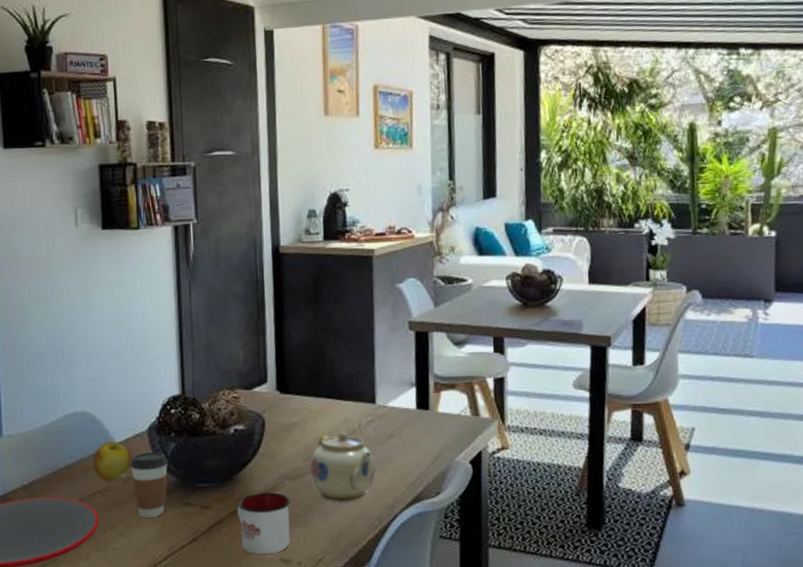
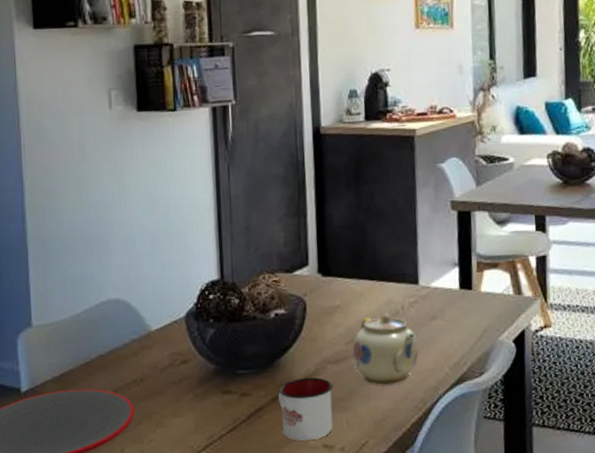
apple: present [93,441,132,482] -> none [128,329,169,371]
coffee cup: present [130,452,168,518] -> none [167,339,207,407]

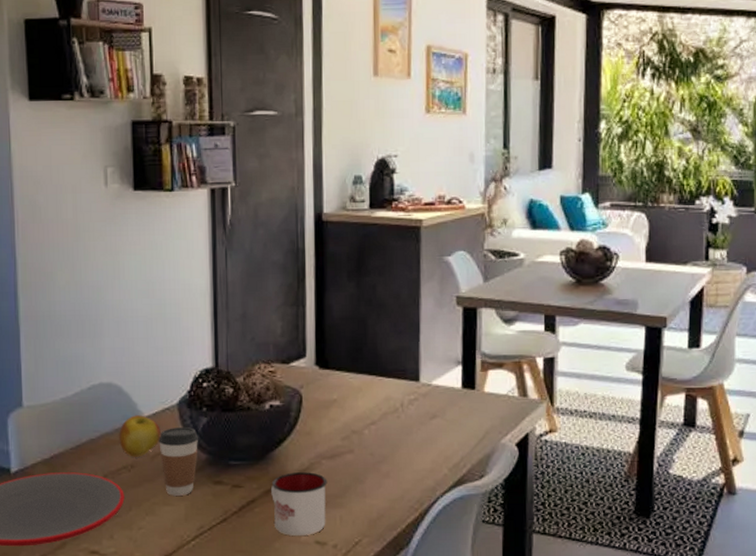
apple: none [128,329,169,371] -> present [119,415,161,457]
coffee cup: none [167,339,207,407] -> present [158,427,199,496]
teapot: present [352,313,419,385] -> none [348,410,417,483]

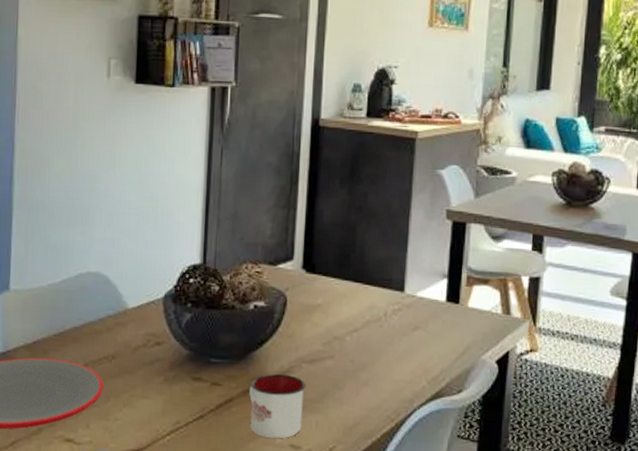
apple: present [119,415,161,457] -> none [102,306,144,348]
coffee cup: present [158,427,199,496] -> none [141,321,182,390]

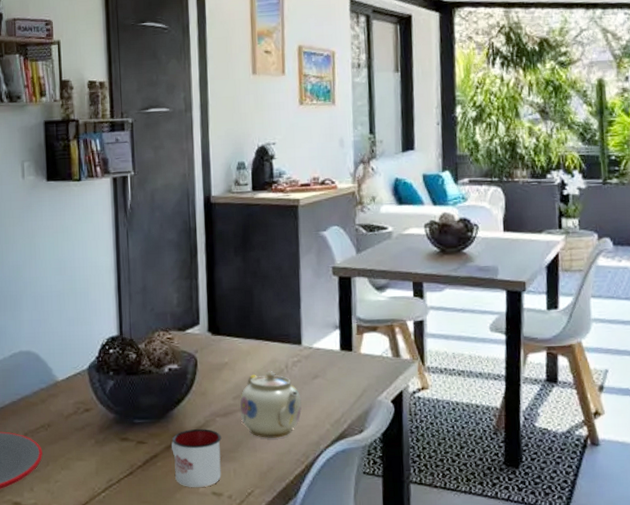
teapot: none [329,318,398,391] -> present [239,371,302,438]

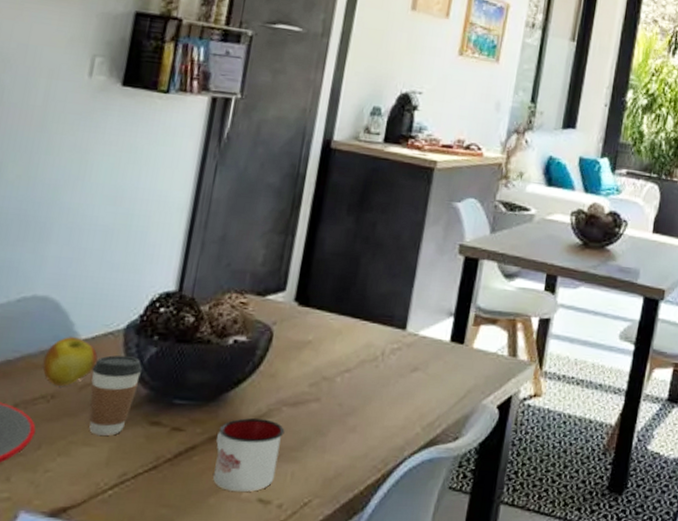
apple: none [37,379,74,417] -> present [42,337,98,386]
coffee cup: none [71,390,107,452] -> present [89,355,143,436]
teapot: present [239,371,302,438] -> none [314,357,393,438]

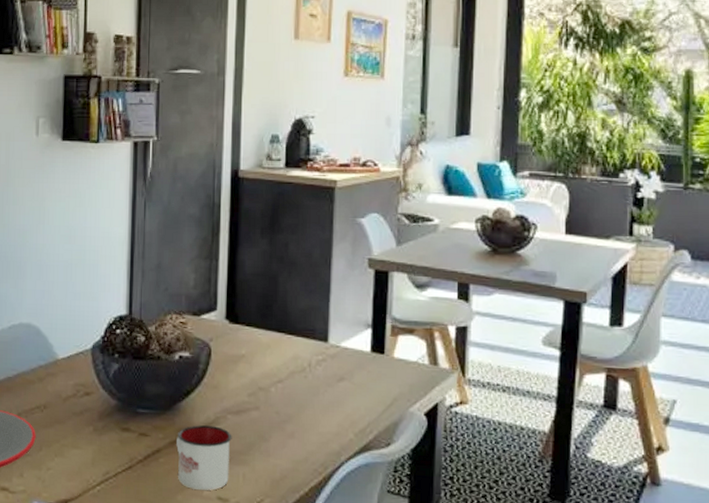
apple: present [42,337,98,386] -> none [34,357,74,398]
coffee cup: present [89,355,143,436] -> none [71,371,110,440]

